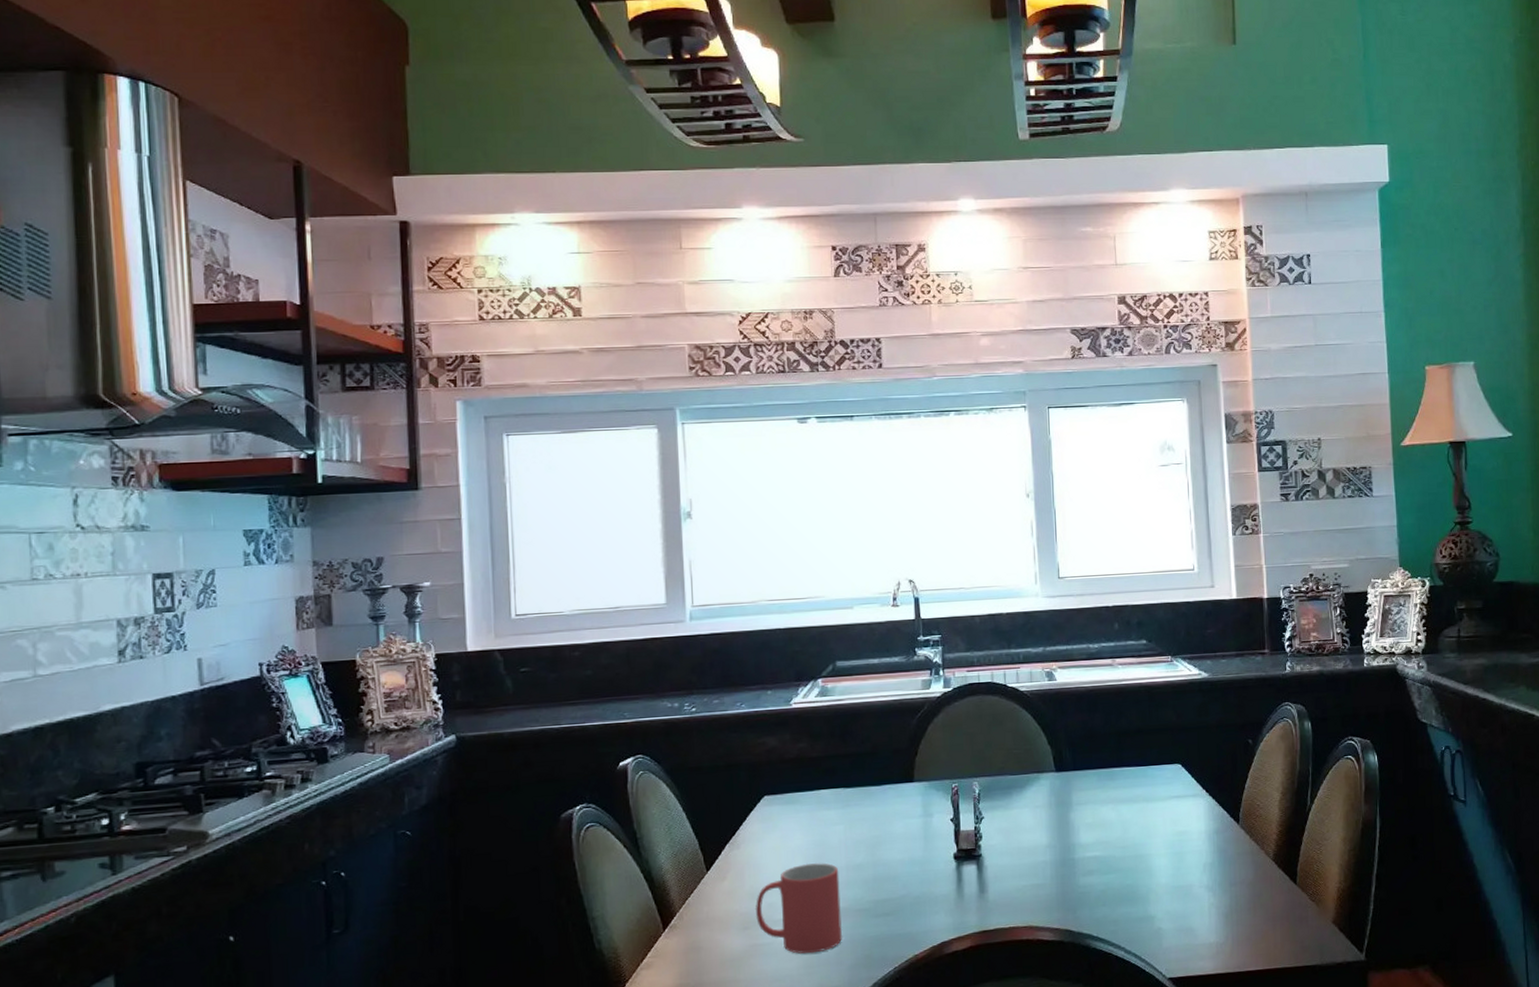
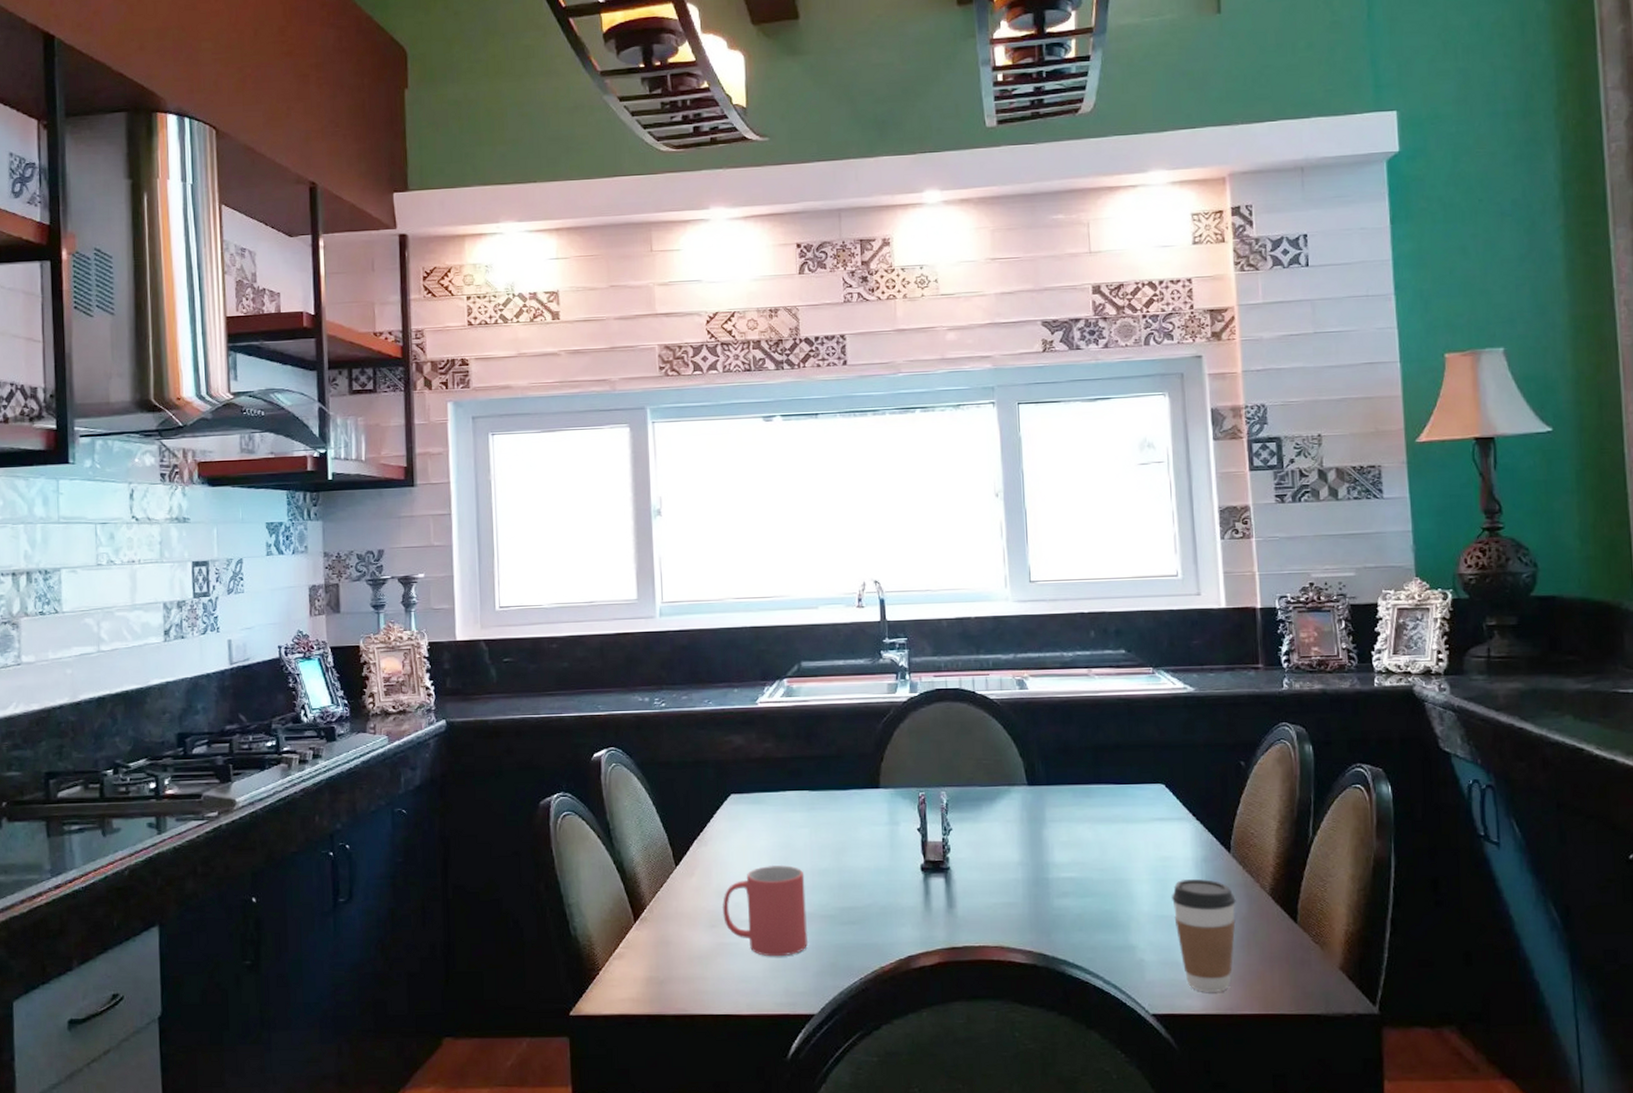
coffee cup: none [1187,850,1244,954] -> present [1172,879,1236,992]

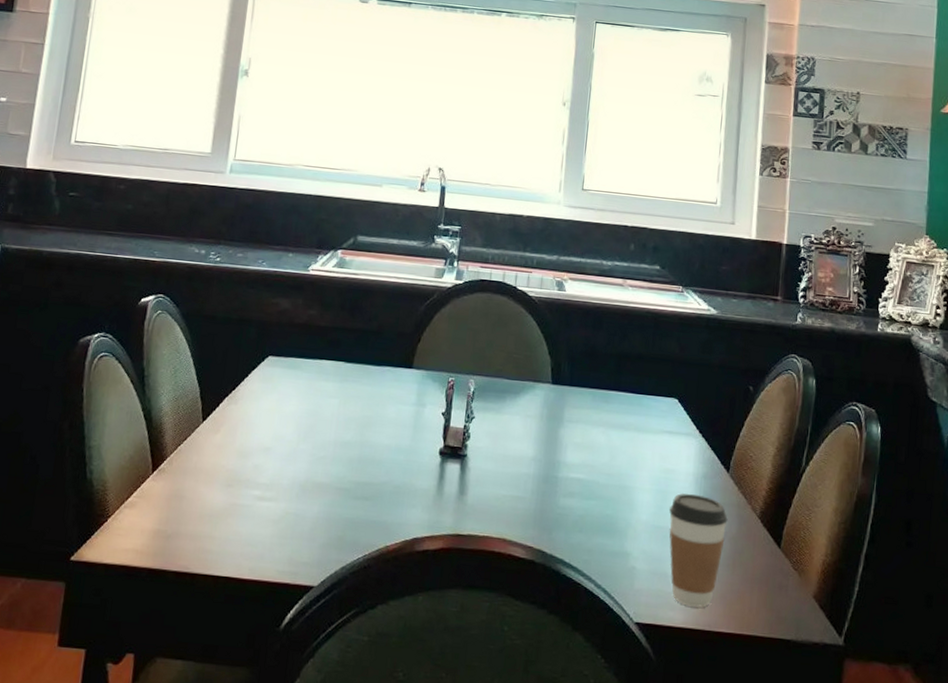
mug: present [722,864,809,957] -> none [241,431,327,525]

